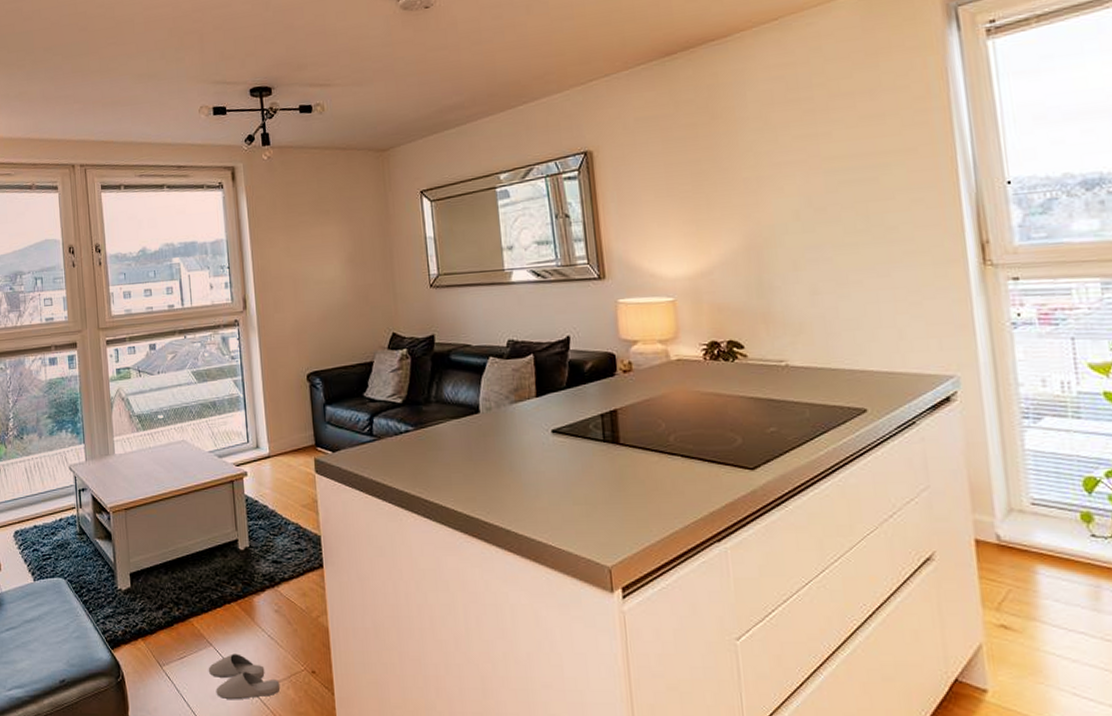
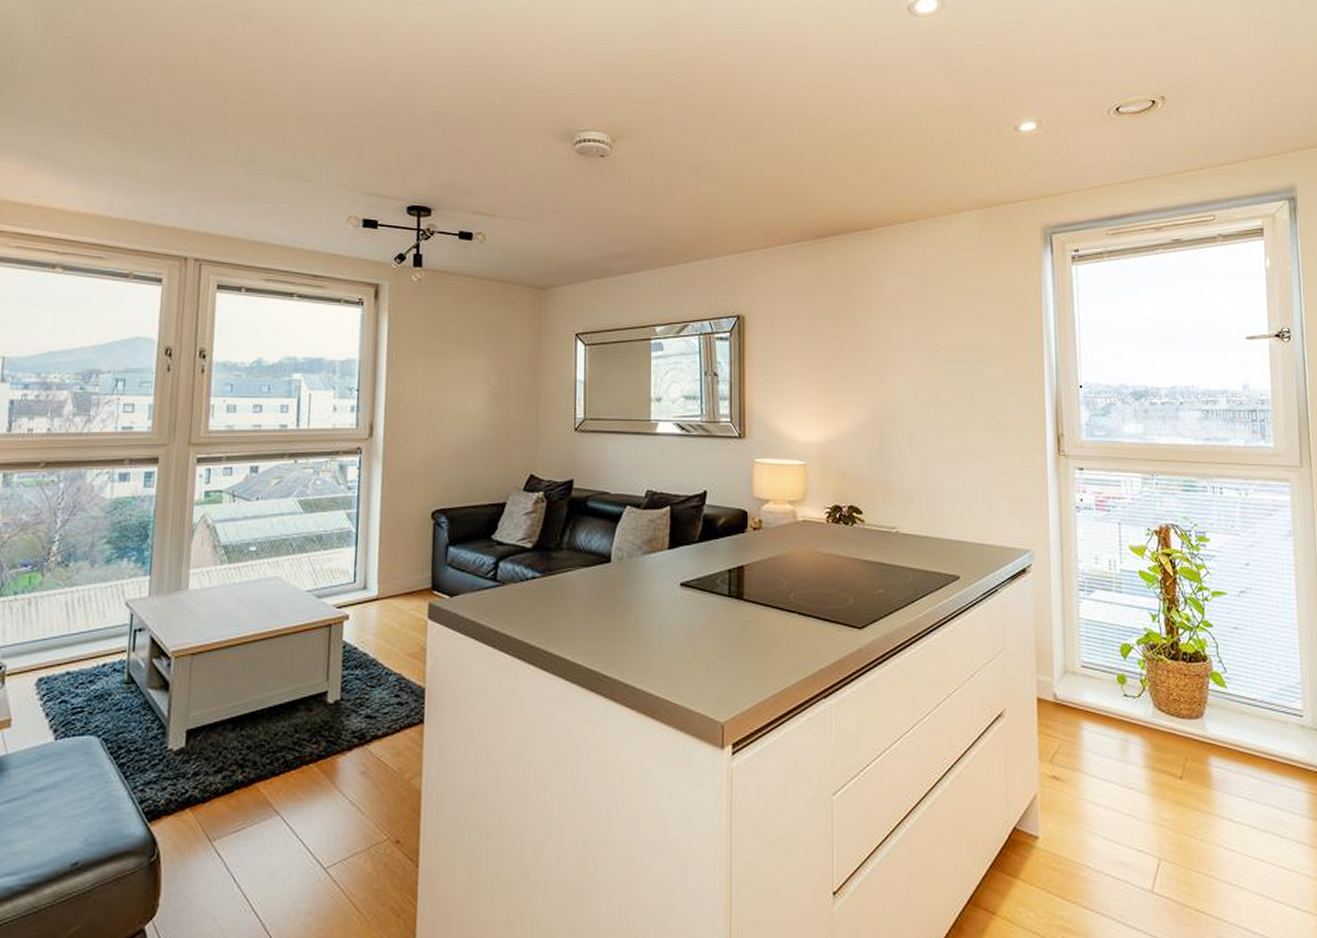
slippers: present [208,653,281,700] -> none [270,823,357,878]

